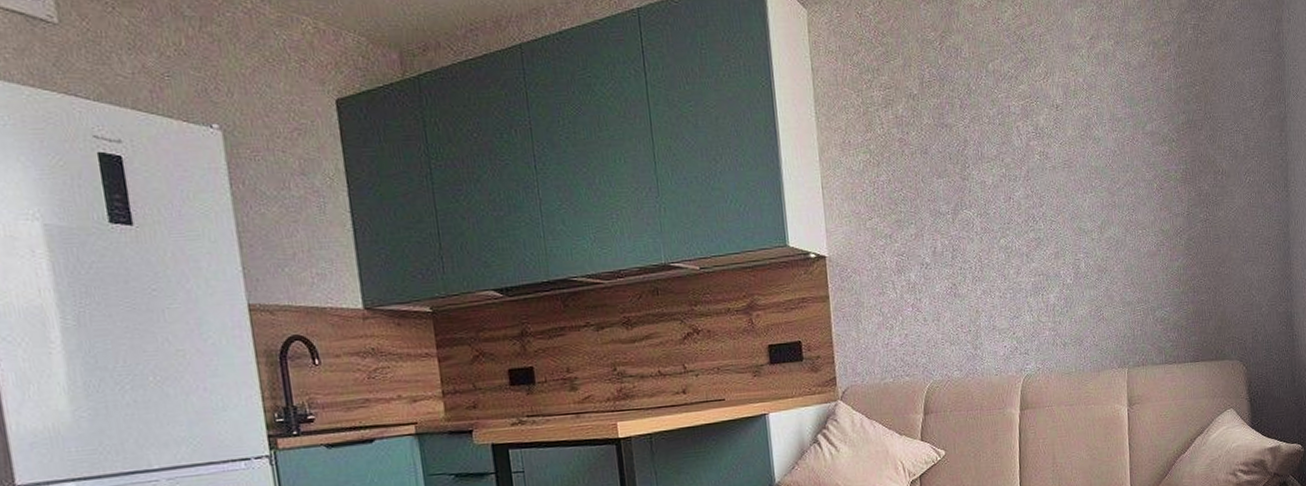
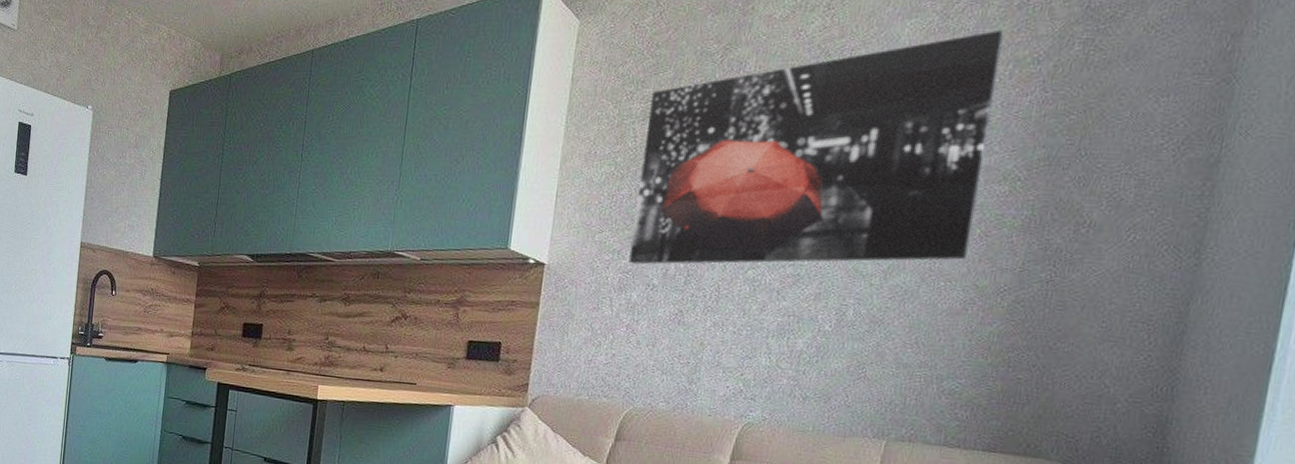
wall art: none [888,18,1152,246] -> present [628,31,1004,265]

